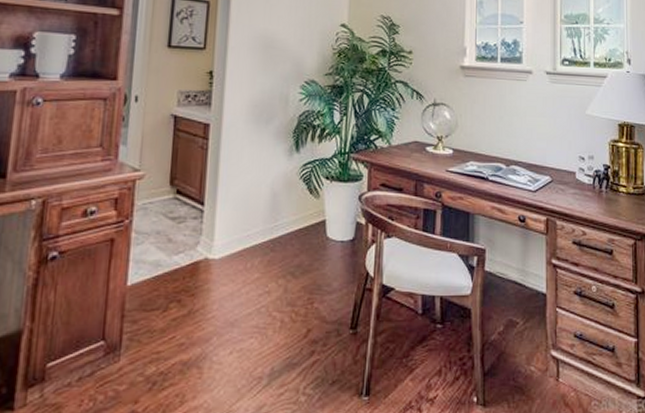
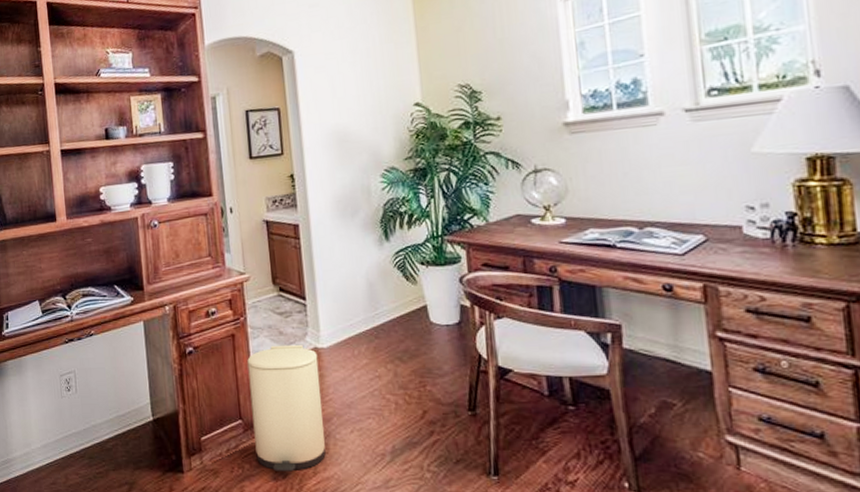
pedal bin: none [114,253,207,403] -> present [247,344,326,472]

